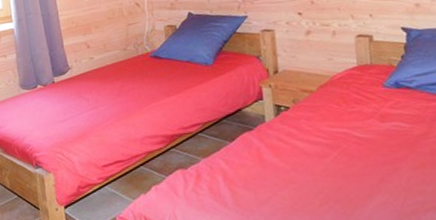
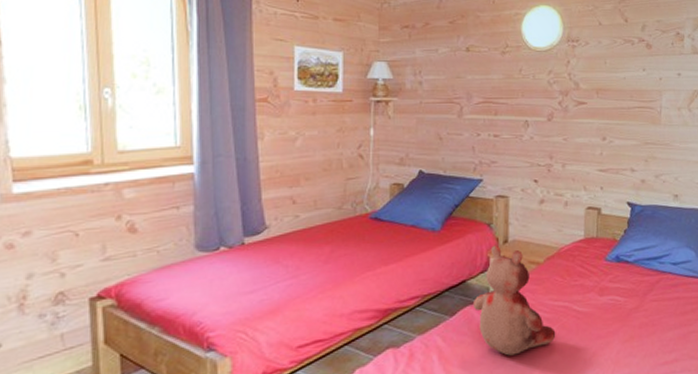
teddy bear: none [250,75,338,179] -> present [472,245,556,356]

